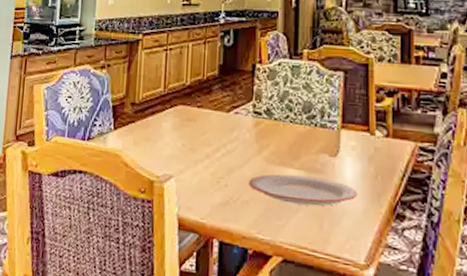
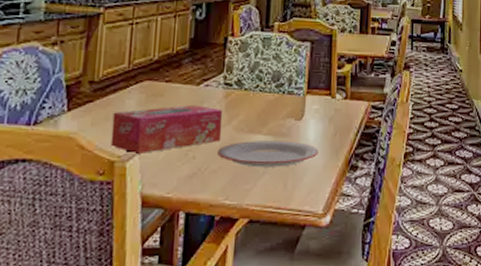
tissue box: none [150,131,253,177] -> present [110,105,223,154]

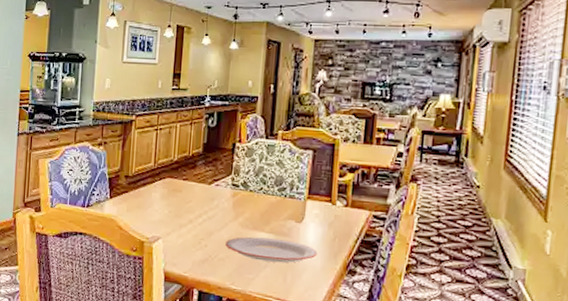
tissue box: present [110,105,223,154] -> none [141,201,231,238]

